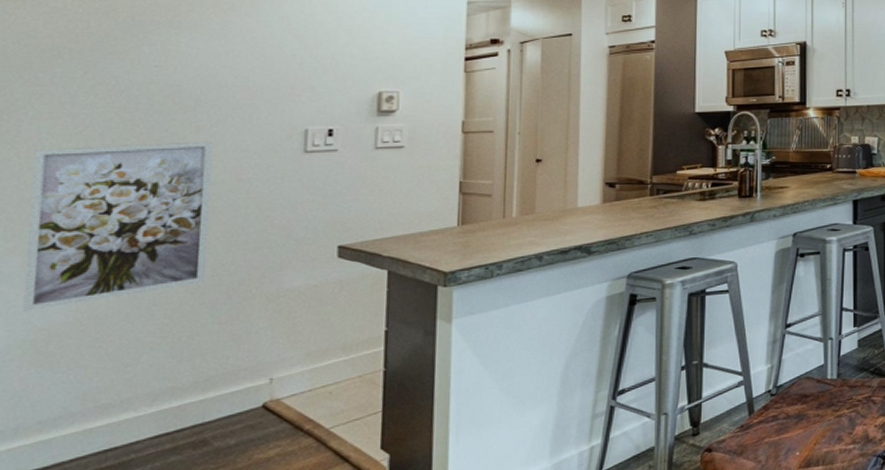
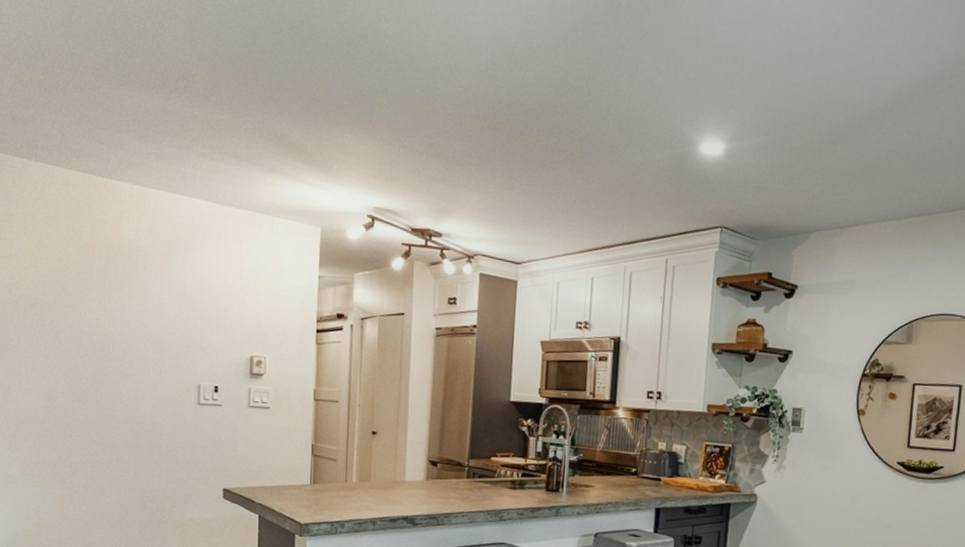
wall art: present [23,141,213,312] -> none [24,382,136,509]

